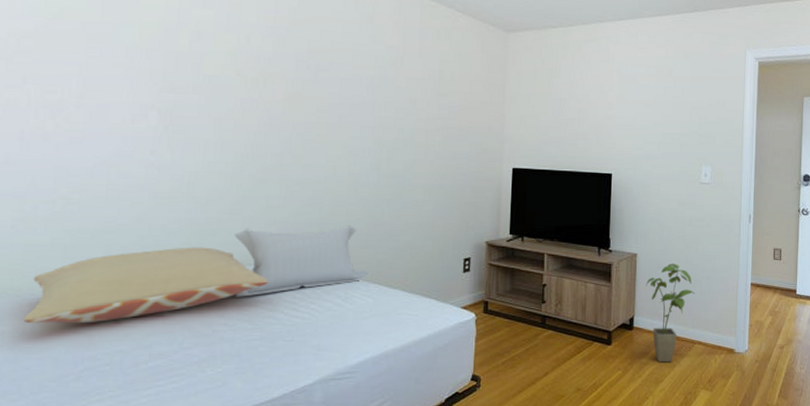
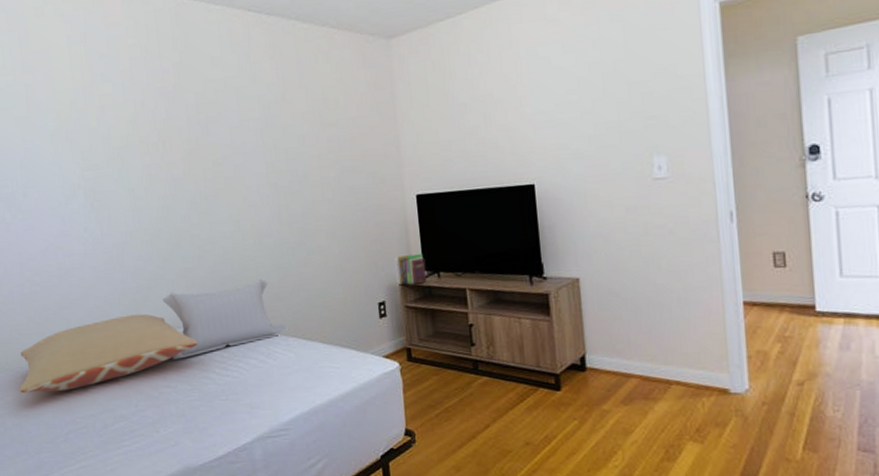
books: none [484,218,513,247] -> present [394,253,428,286]
house plant: present [646,263,695,363] -> none [596,285,663,410]

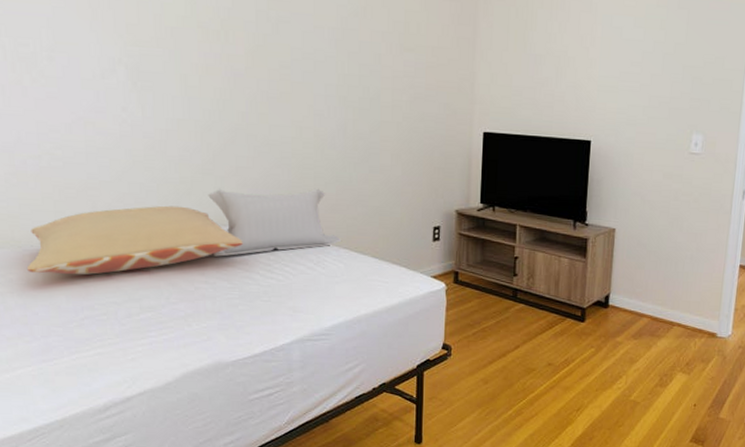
books: present [394,253,428,286] -> none [454,186,483,216]

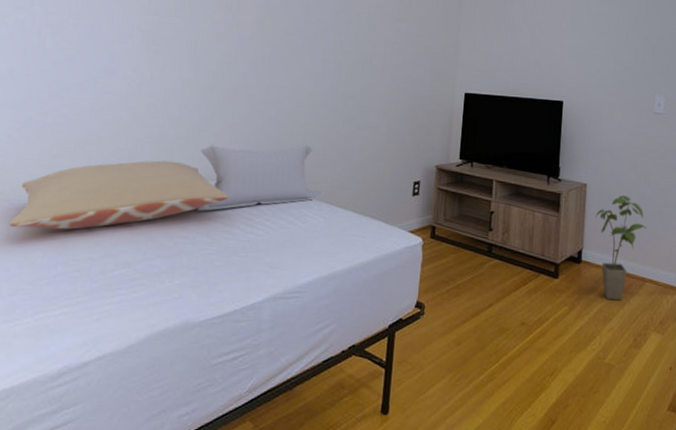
house plant: none [624,240,677,343] -> present [596,195,646,301]

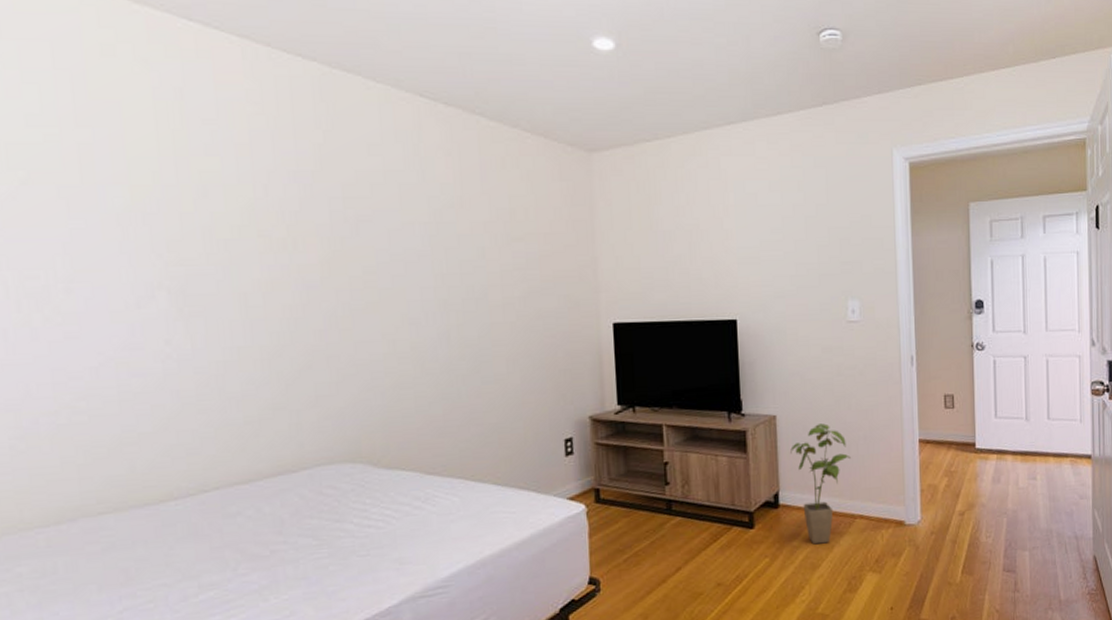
pillow: present [9,160,228,230] -> none [41,452,330,561]
cushion: present [198,144,325,211] -> none [281,410,455,509]

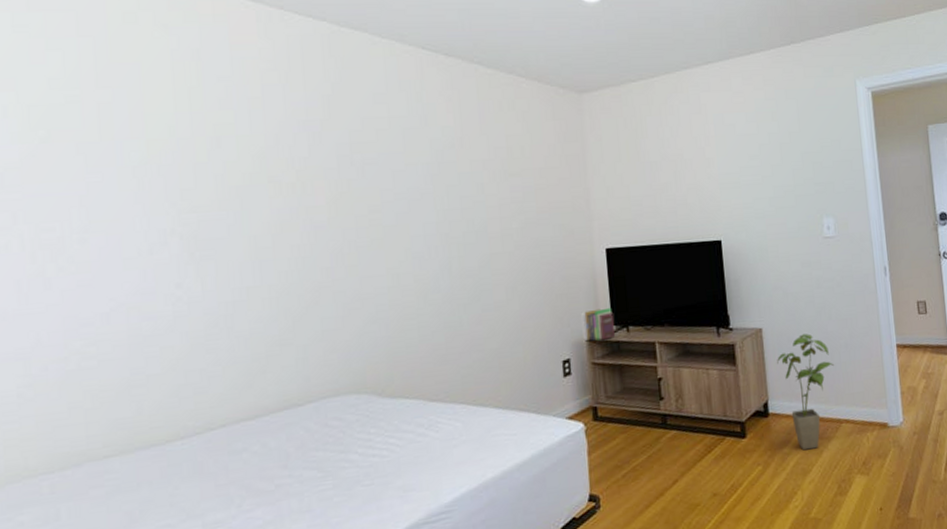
books: none [585,386,621,421] -> present [581,307,616,342]

